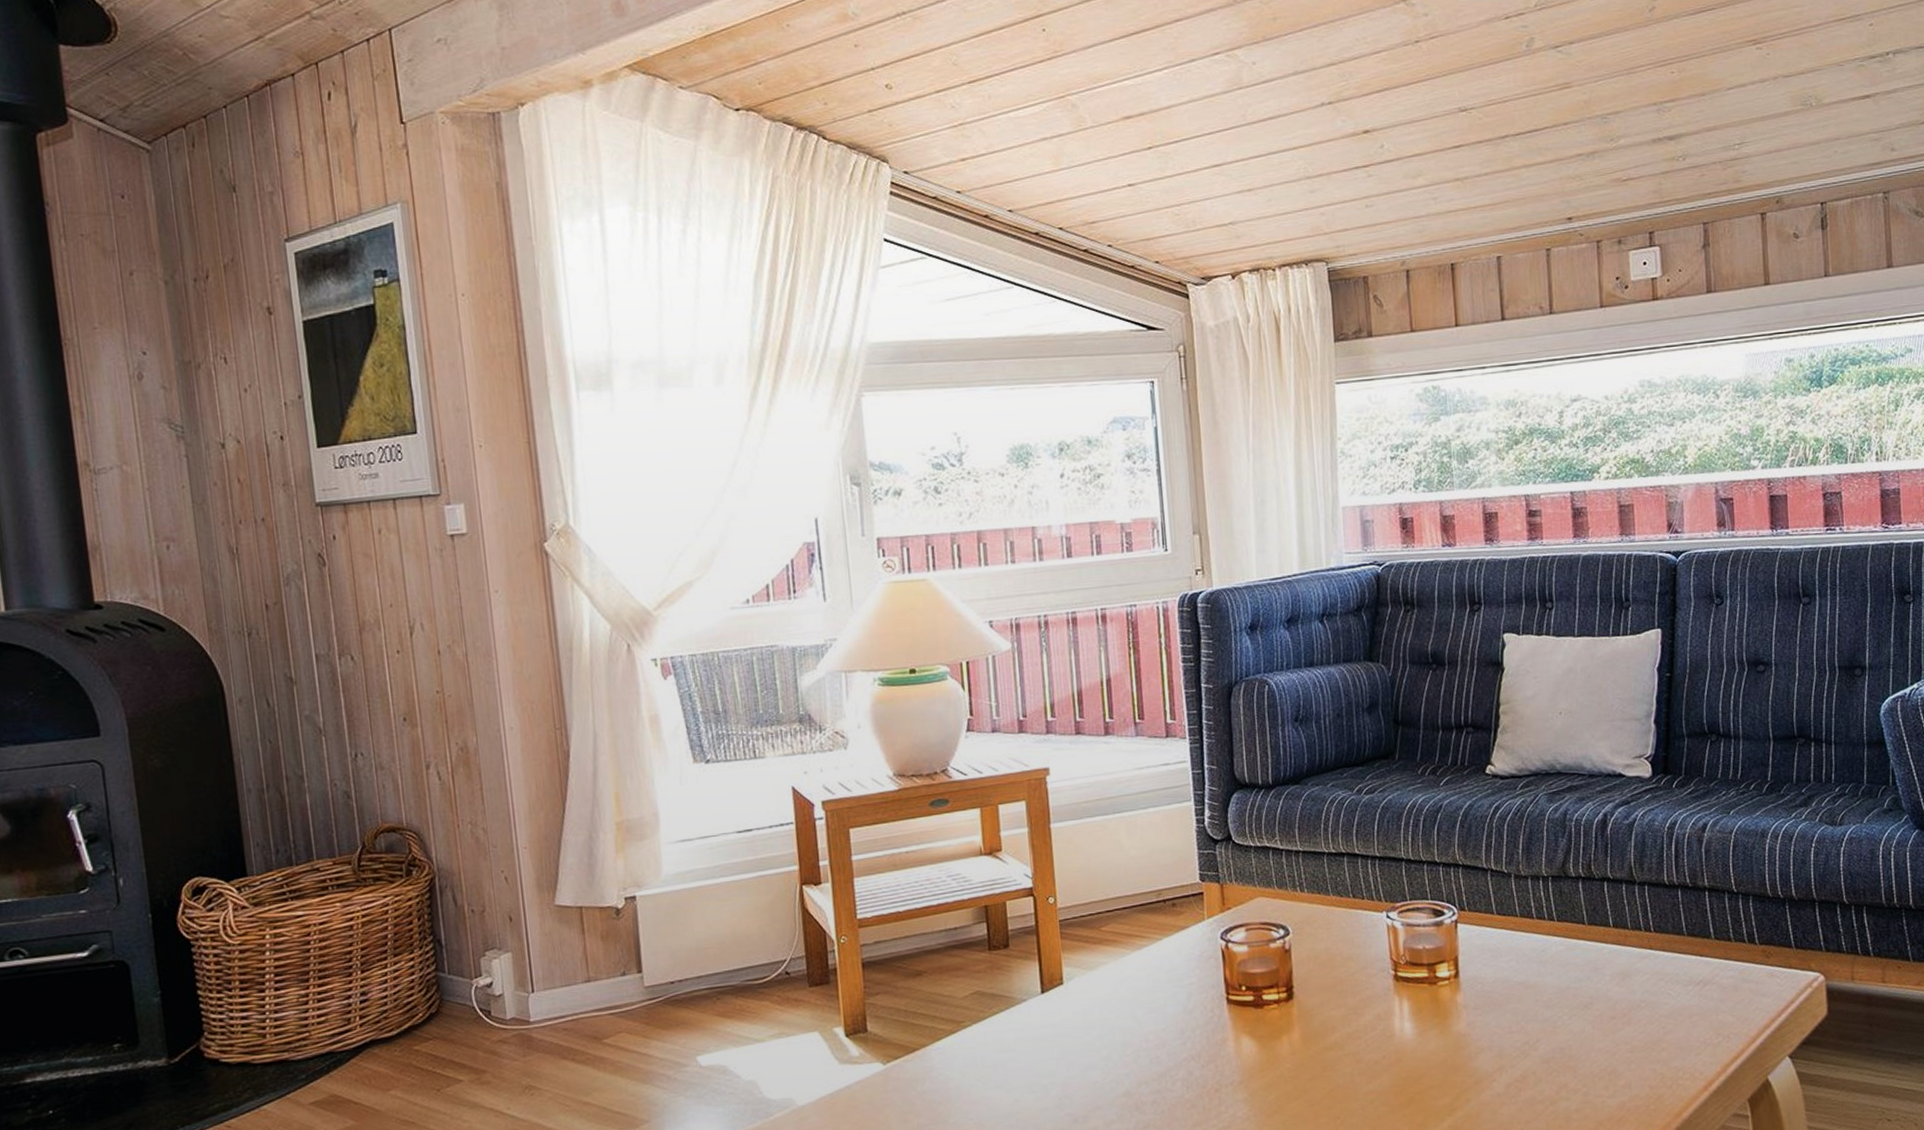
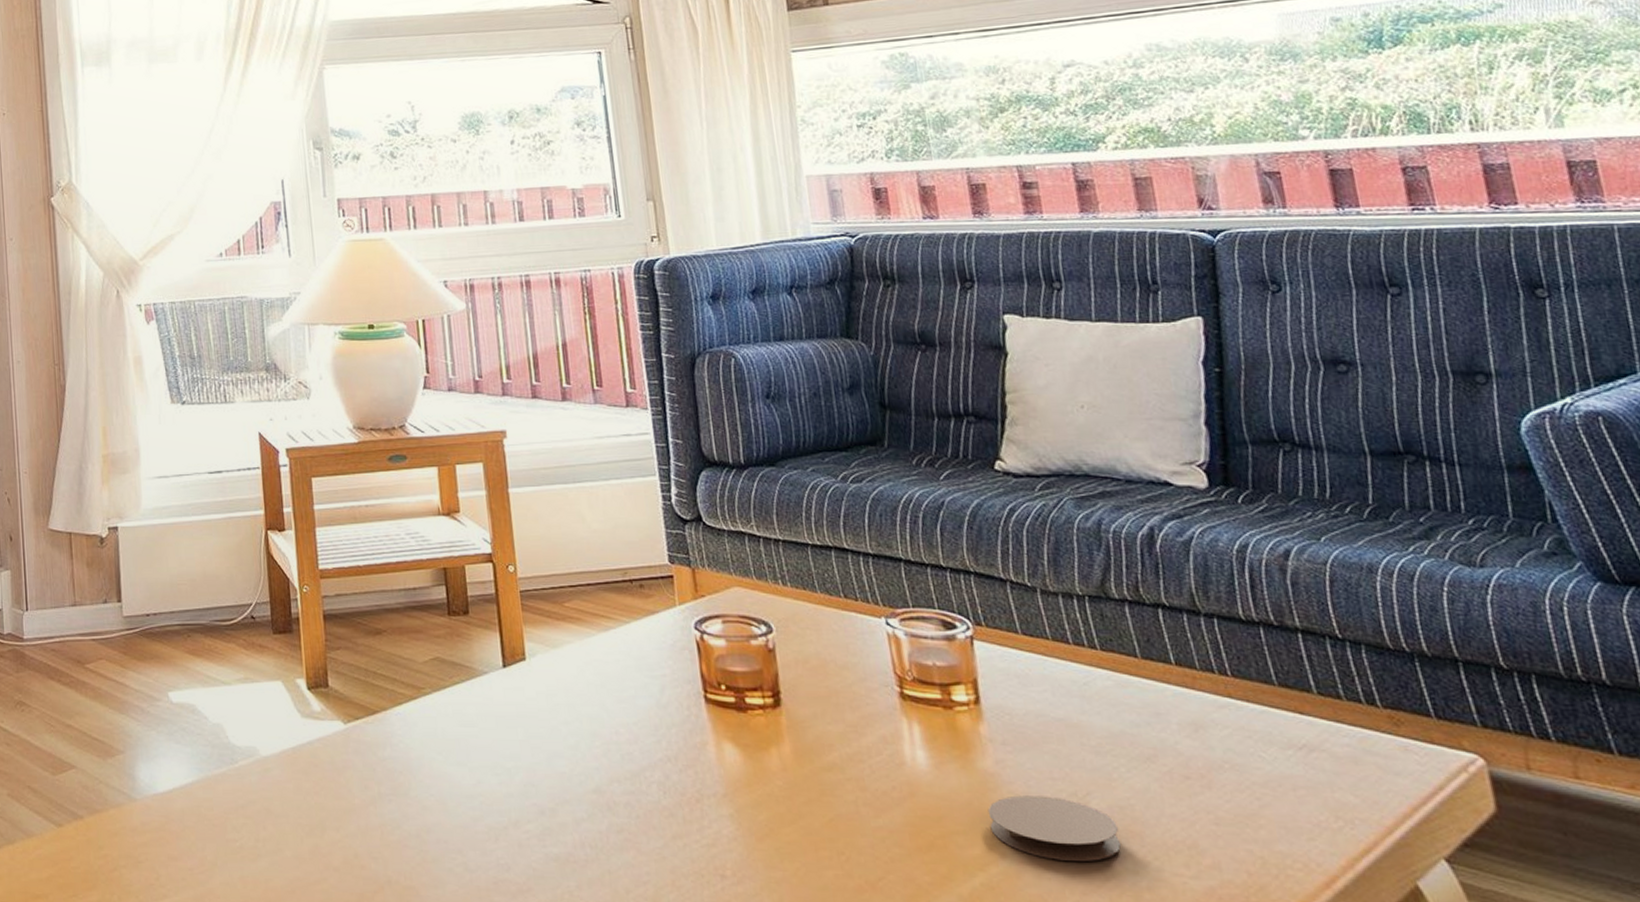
coaster: none [1458,1047,1560,1098] -> present [987,795,1122,861]

